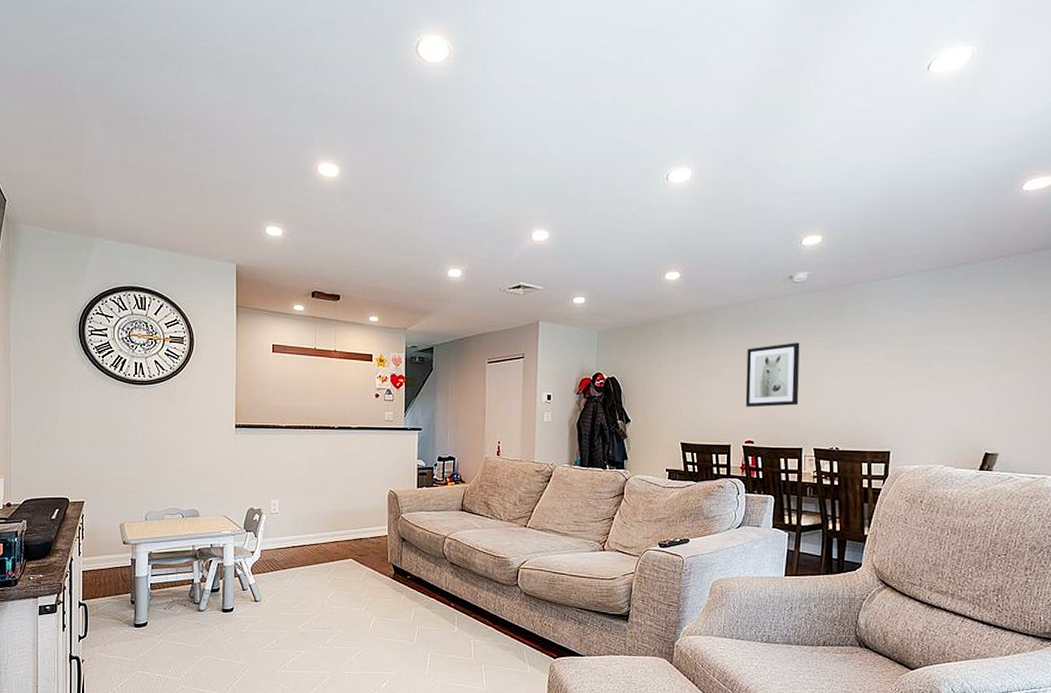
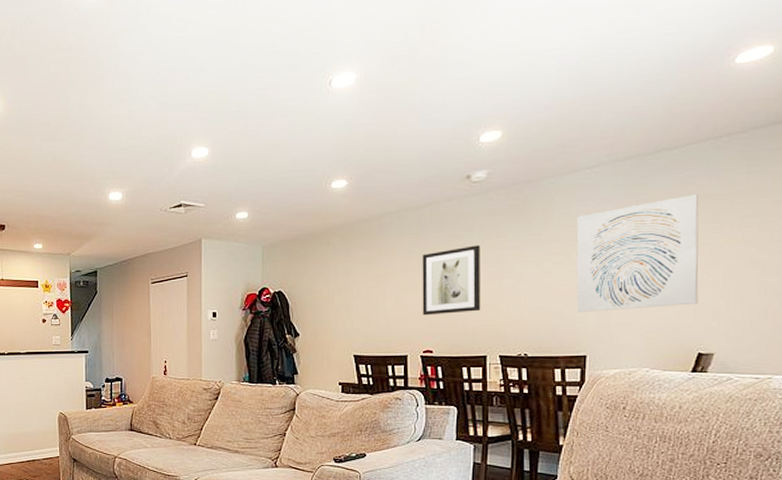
wall art: none [883,306,989,411] -> present [576,193,699,312]

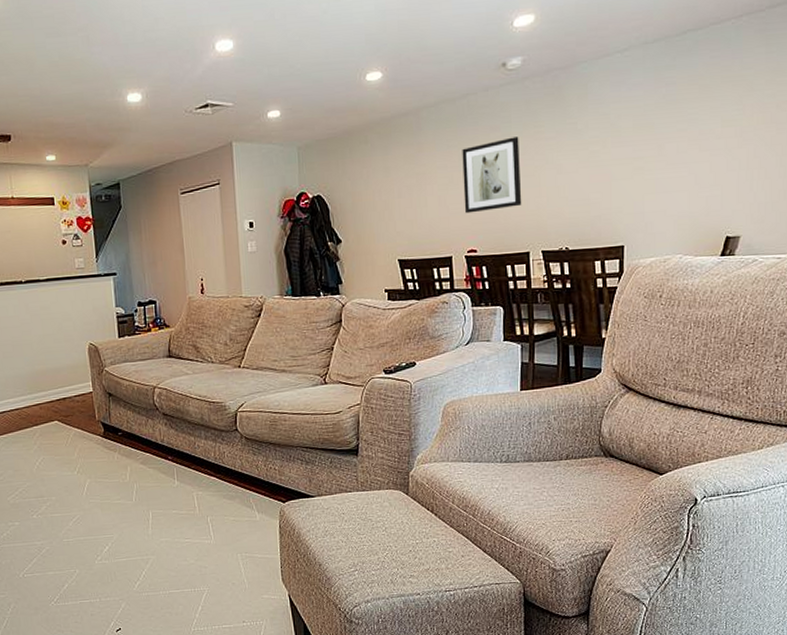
wall art: present [576,193,699,312] -> none [610,75,725,202]

